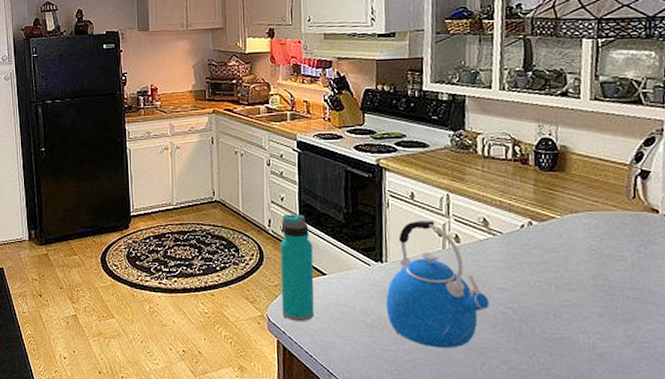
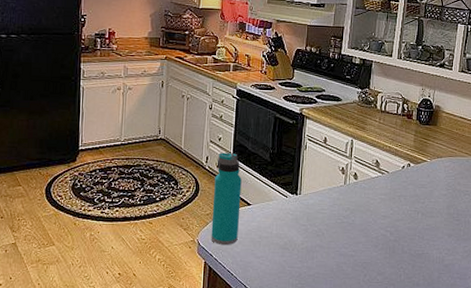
kettle: present [385,221,489,349] -> none [296,161,374,265]

